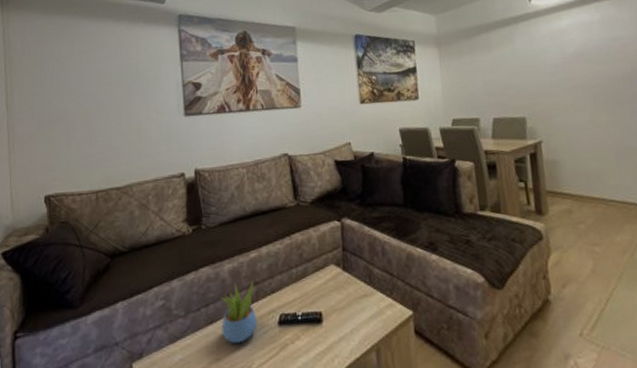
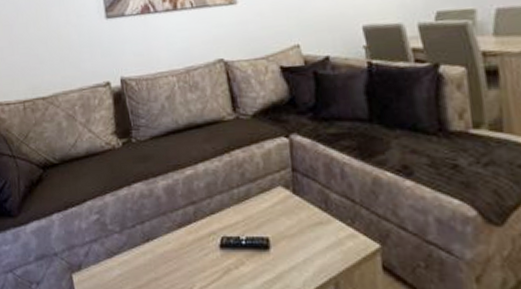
succulent plant: present [220,279,257,344] -> none [157,198,197,264]

